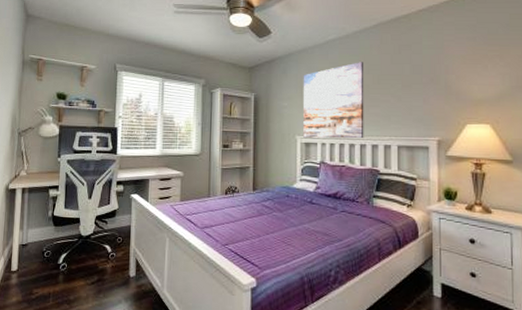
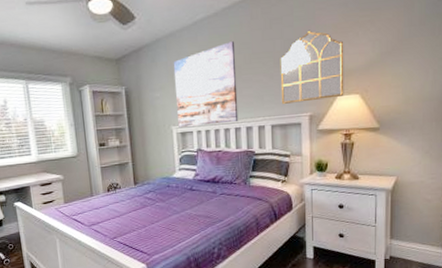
mirror: none [408,58,474,126] -> present [280,30,344,104]

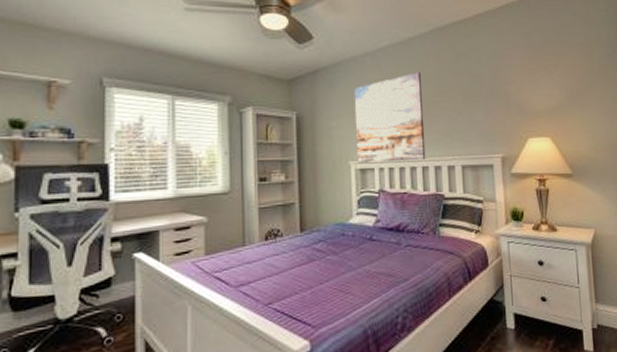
mirror: present [280,30,344,104] -> none [468,68,535,143]

